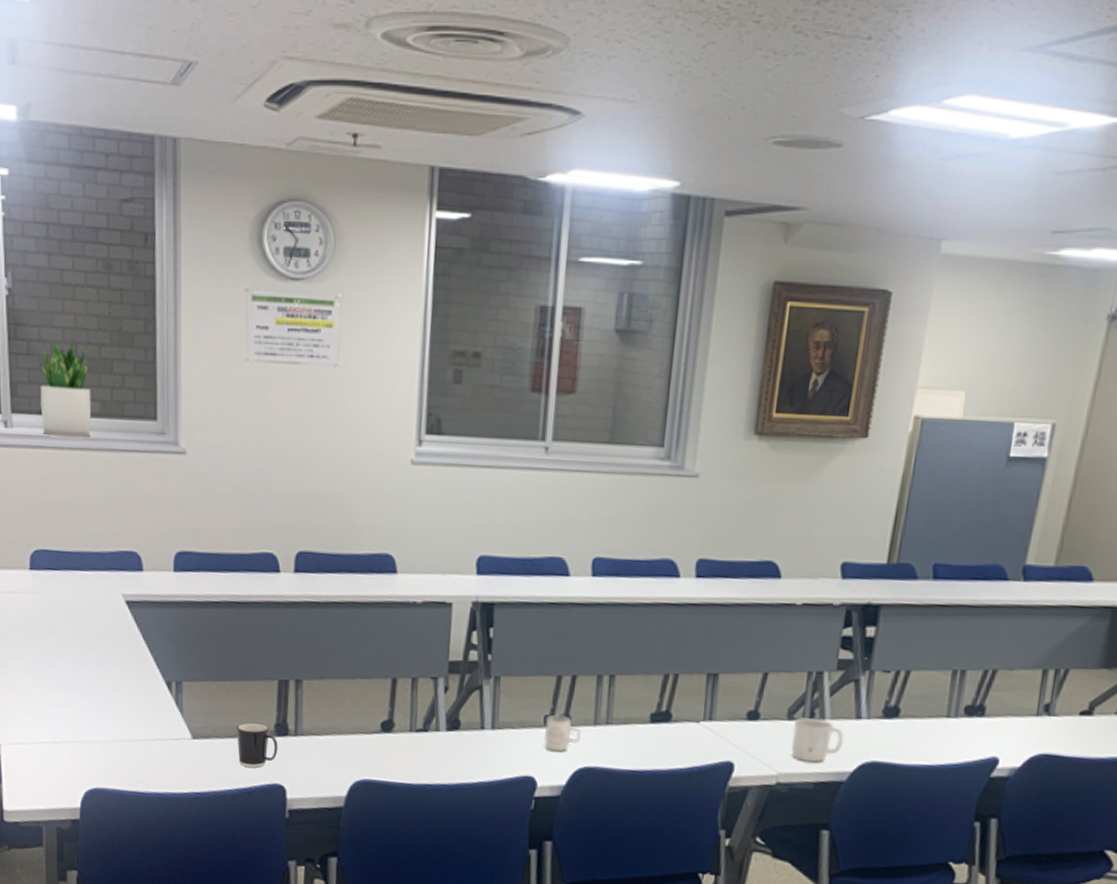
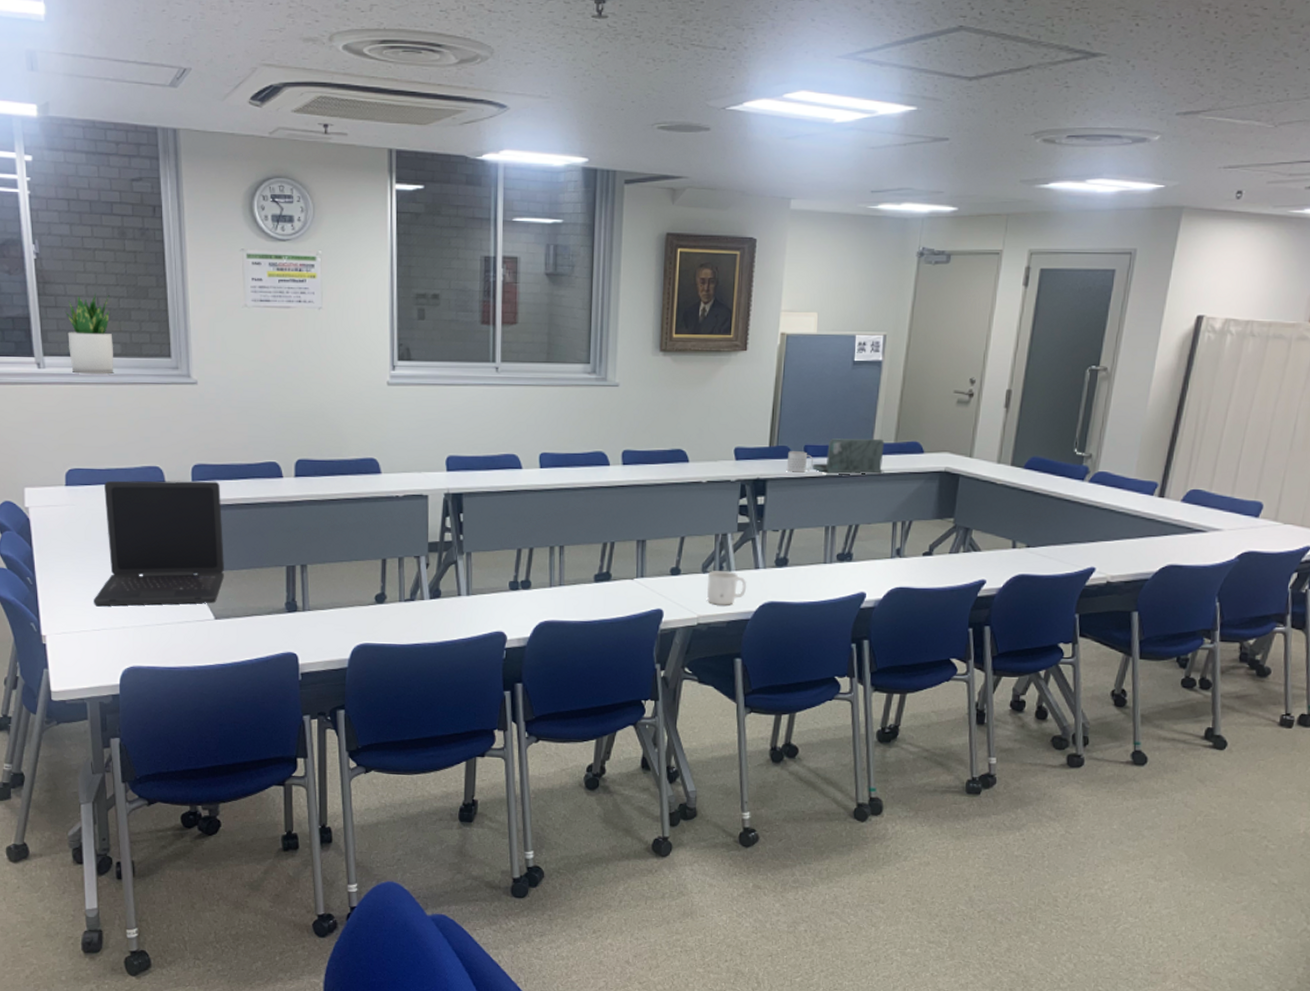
laptop: none [55,566,207,720] -> present [94,480,224,607]
mug: present [236,722,278,768] -> none [252,602,289,641]
mug: present [543,714,582,752] -> none [509,580,540,610]
mug: none [907,570,944,600] -> present [786,451,813,474]
laptop: none [942,556,1041,607] -> present [812,438,885,475]

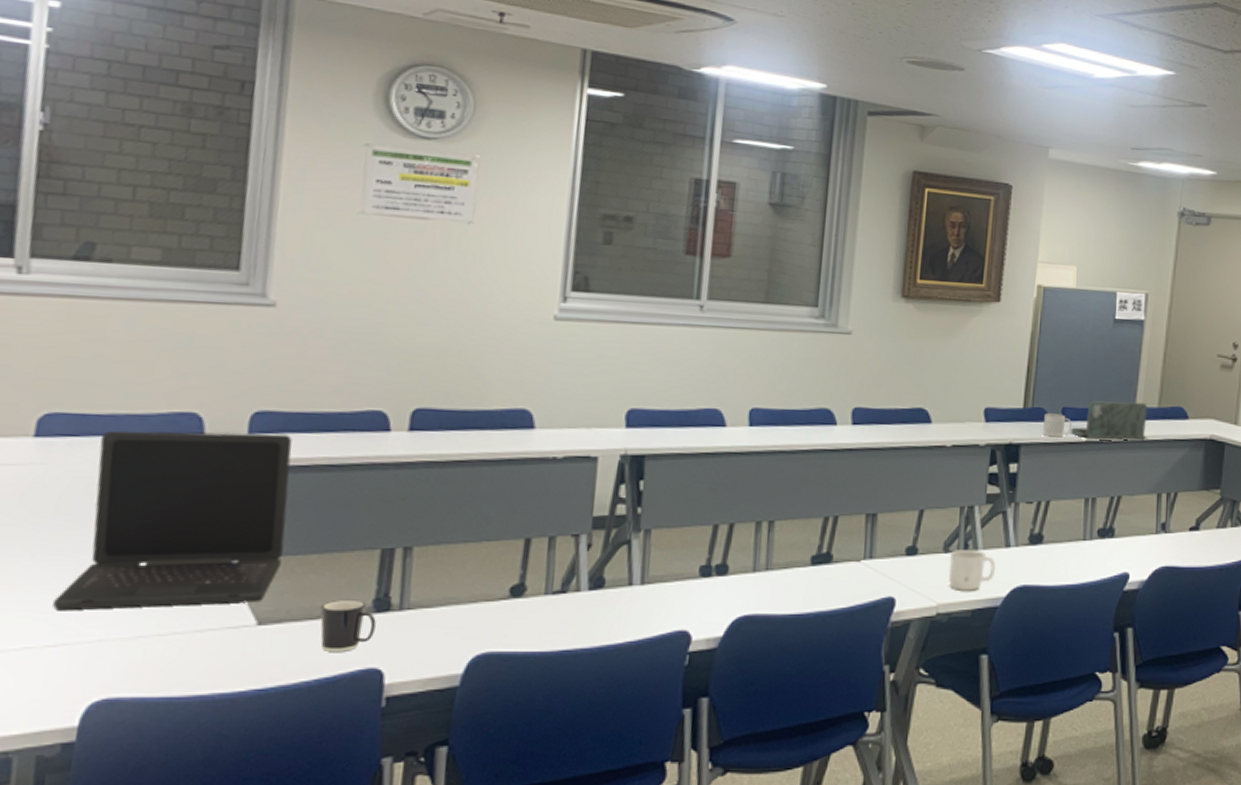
planter: present [65,292,113,375] -> none [74,180,155,288]
mug: none [252,602,289,641] -> present [320,599,376,653]

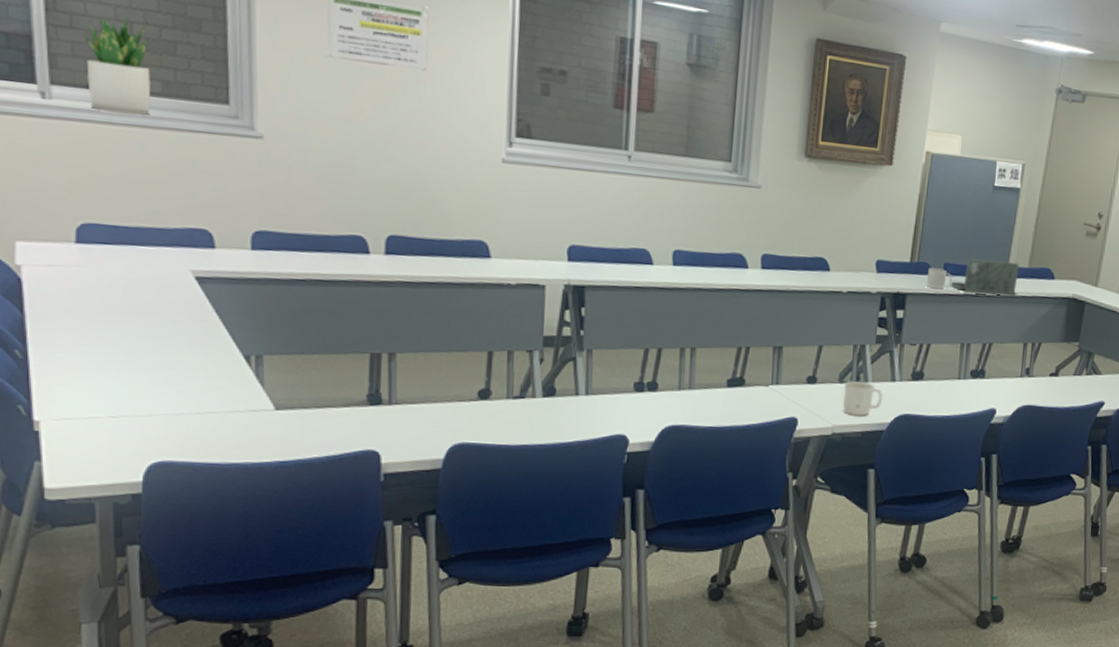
laptop: present [53,430,292,611] -> none [110,241,291,392]
planter: none [74,180,155,288] -> present [84,17,151,116]
mug: present [320,599,376,653] -> none [324,393,371,436]

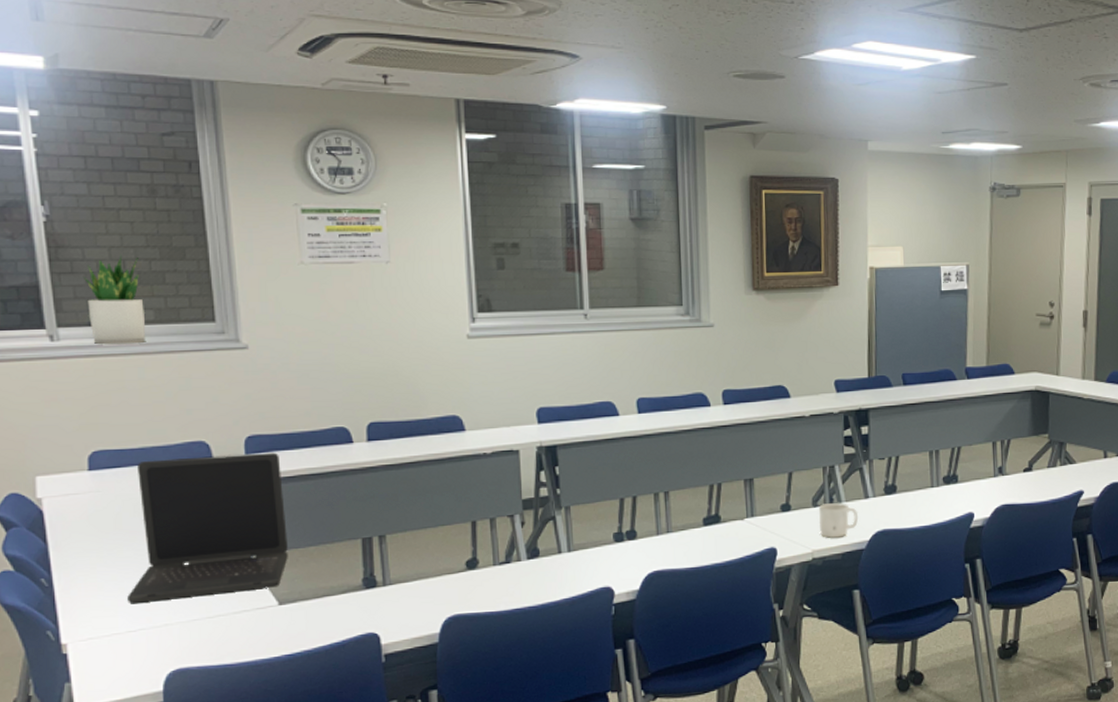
laptop: none [110,241,291,392] -> present [127,452,288,604]
mug: present [926,267,952,291] -> none [886,380,912,402]
laptop: present [951,259,1019,297] -> none [912,363,980,401]

